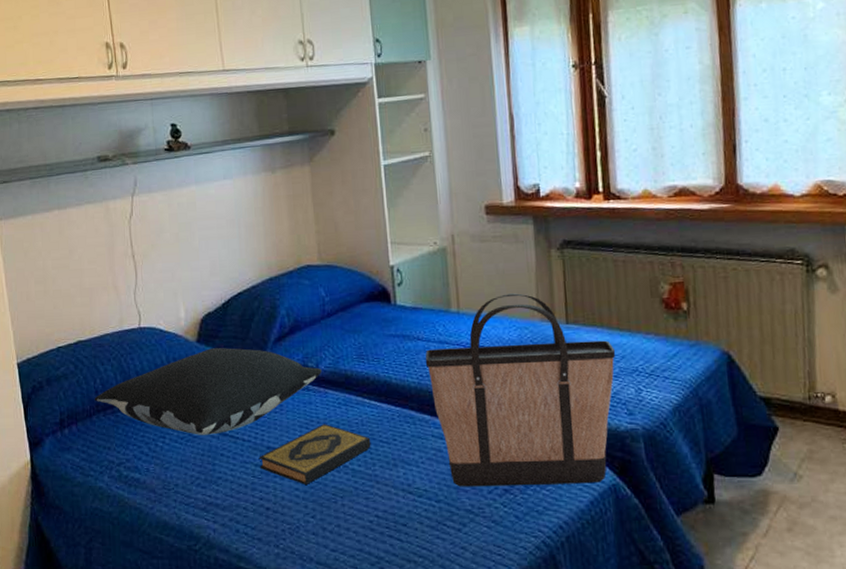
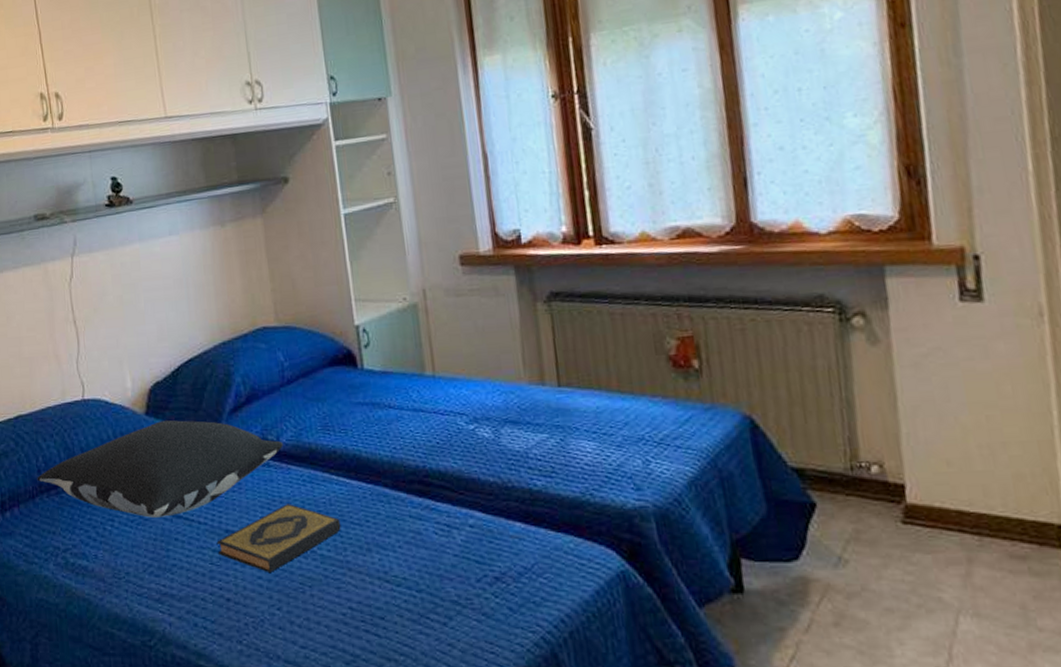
shopping bag: present [425,293,615,487] -> none [398,353,617,575]

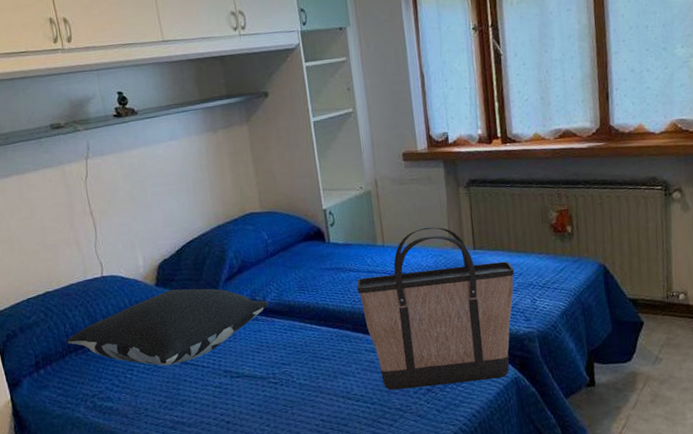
hardback book: present [217,504,341,572] -> none [218,347,314,400]
shopping bag: none [398,353,617,575] -> present [356,226,514,391]

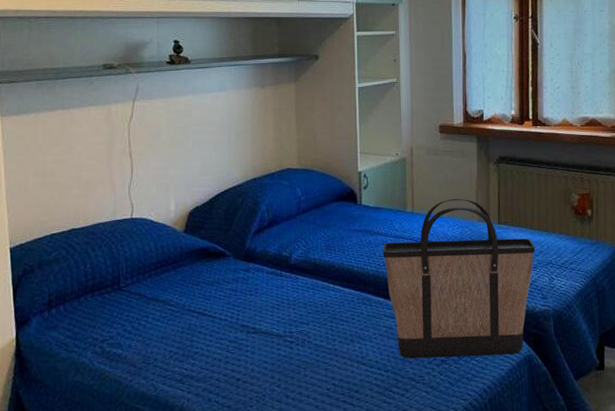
pillow: present [65,288,268,366] -> none [83,237,294,315]

